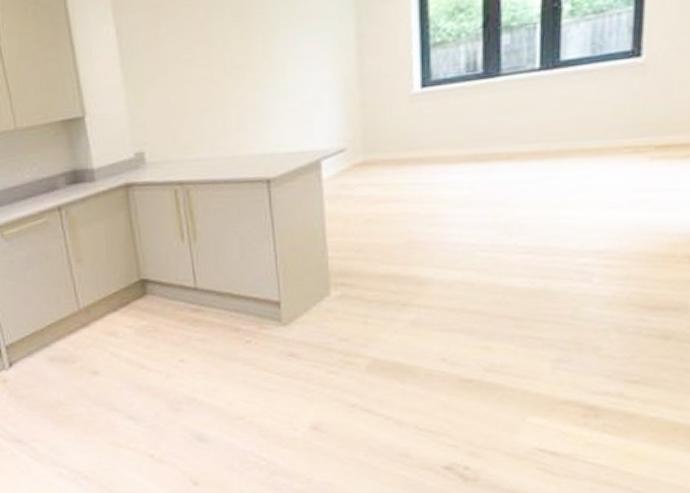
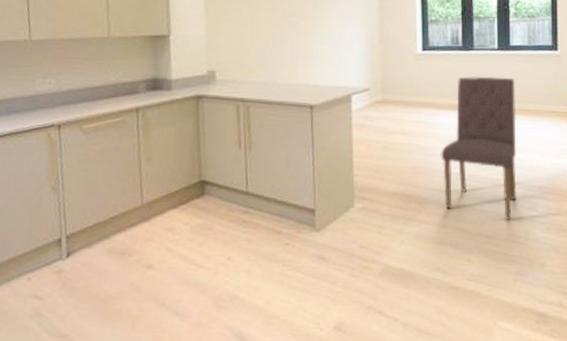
dining chair: none [449,108,566,296] -> present [441,76,517,220]

